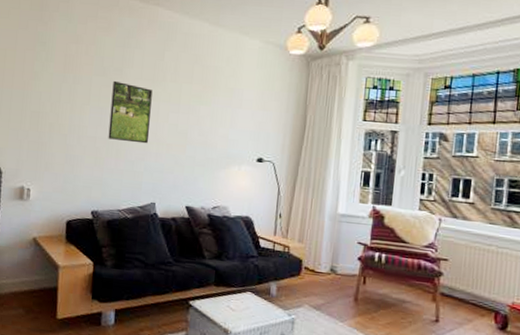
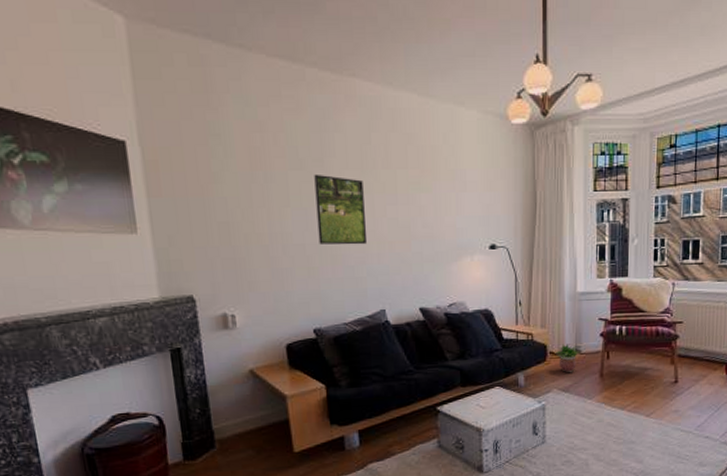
potted plant: none [310,261,335,292] -> present [555,344,579,373]

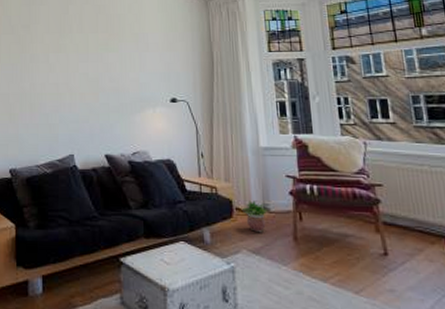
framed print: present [314,174,368,245] -> none [21,37,61,95]

